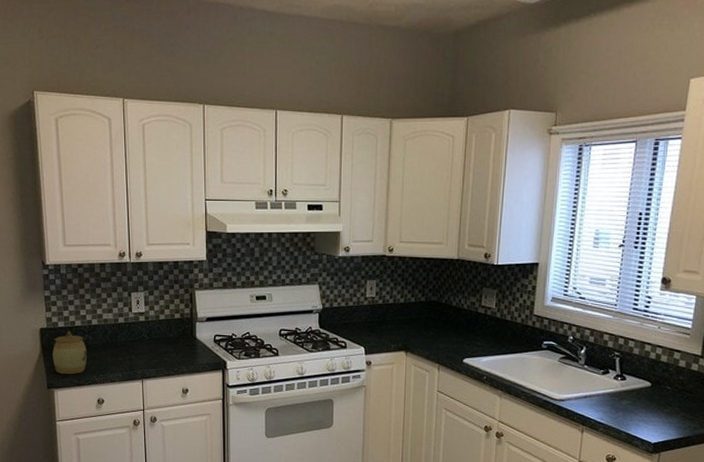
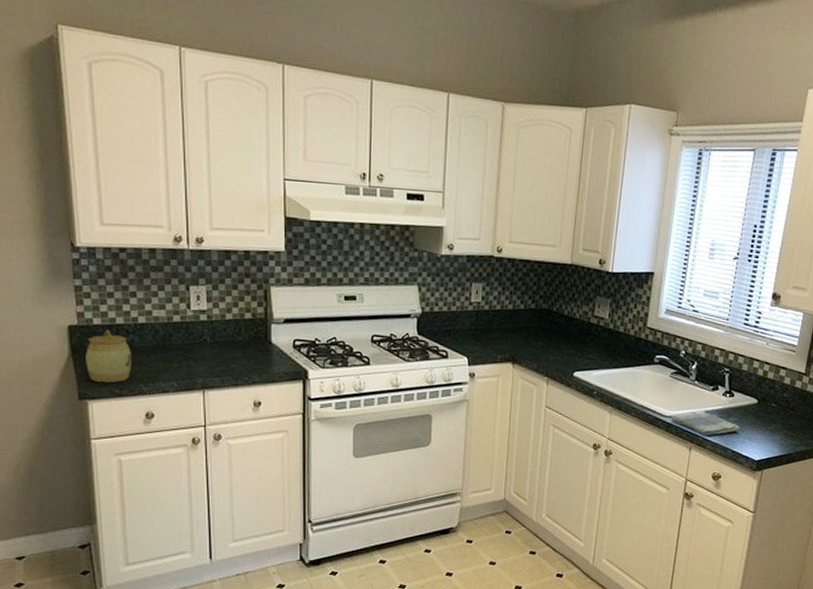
dish towel: none [560,393,634,418] -> present [670,409,741,435]

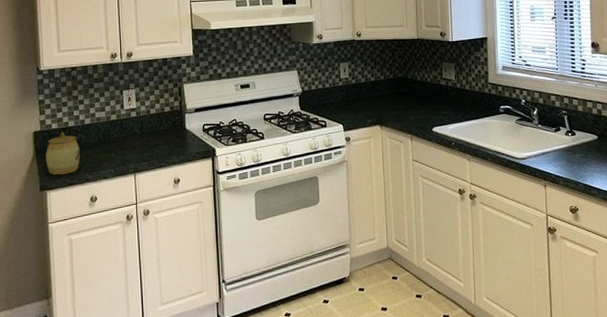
dish towel: present [670,409,741,435] -> none [522,149,587,172]

